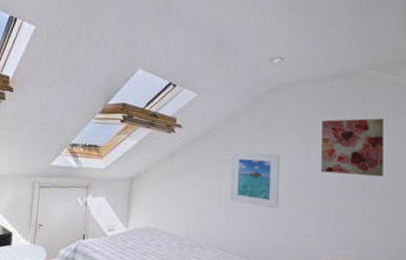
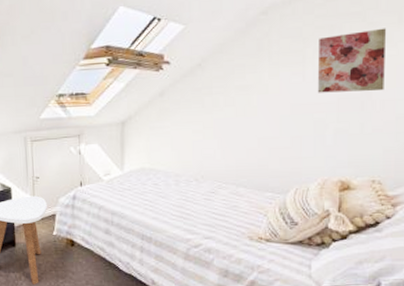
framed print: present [230,152,280,209] -> none [224,79,274,136]

